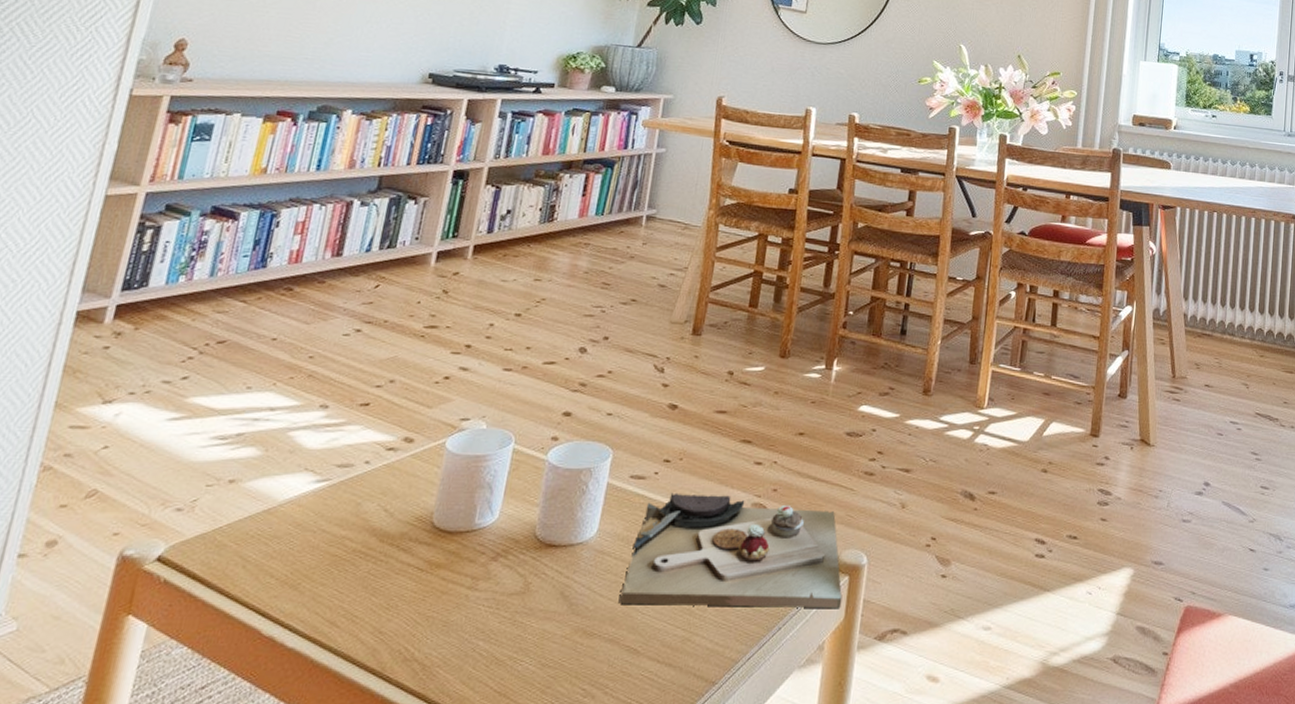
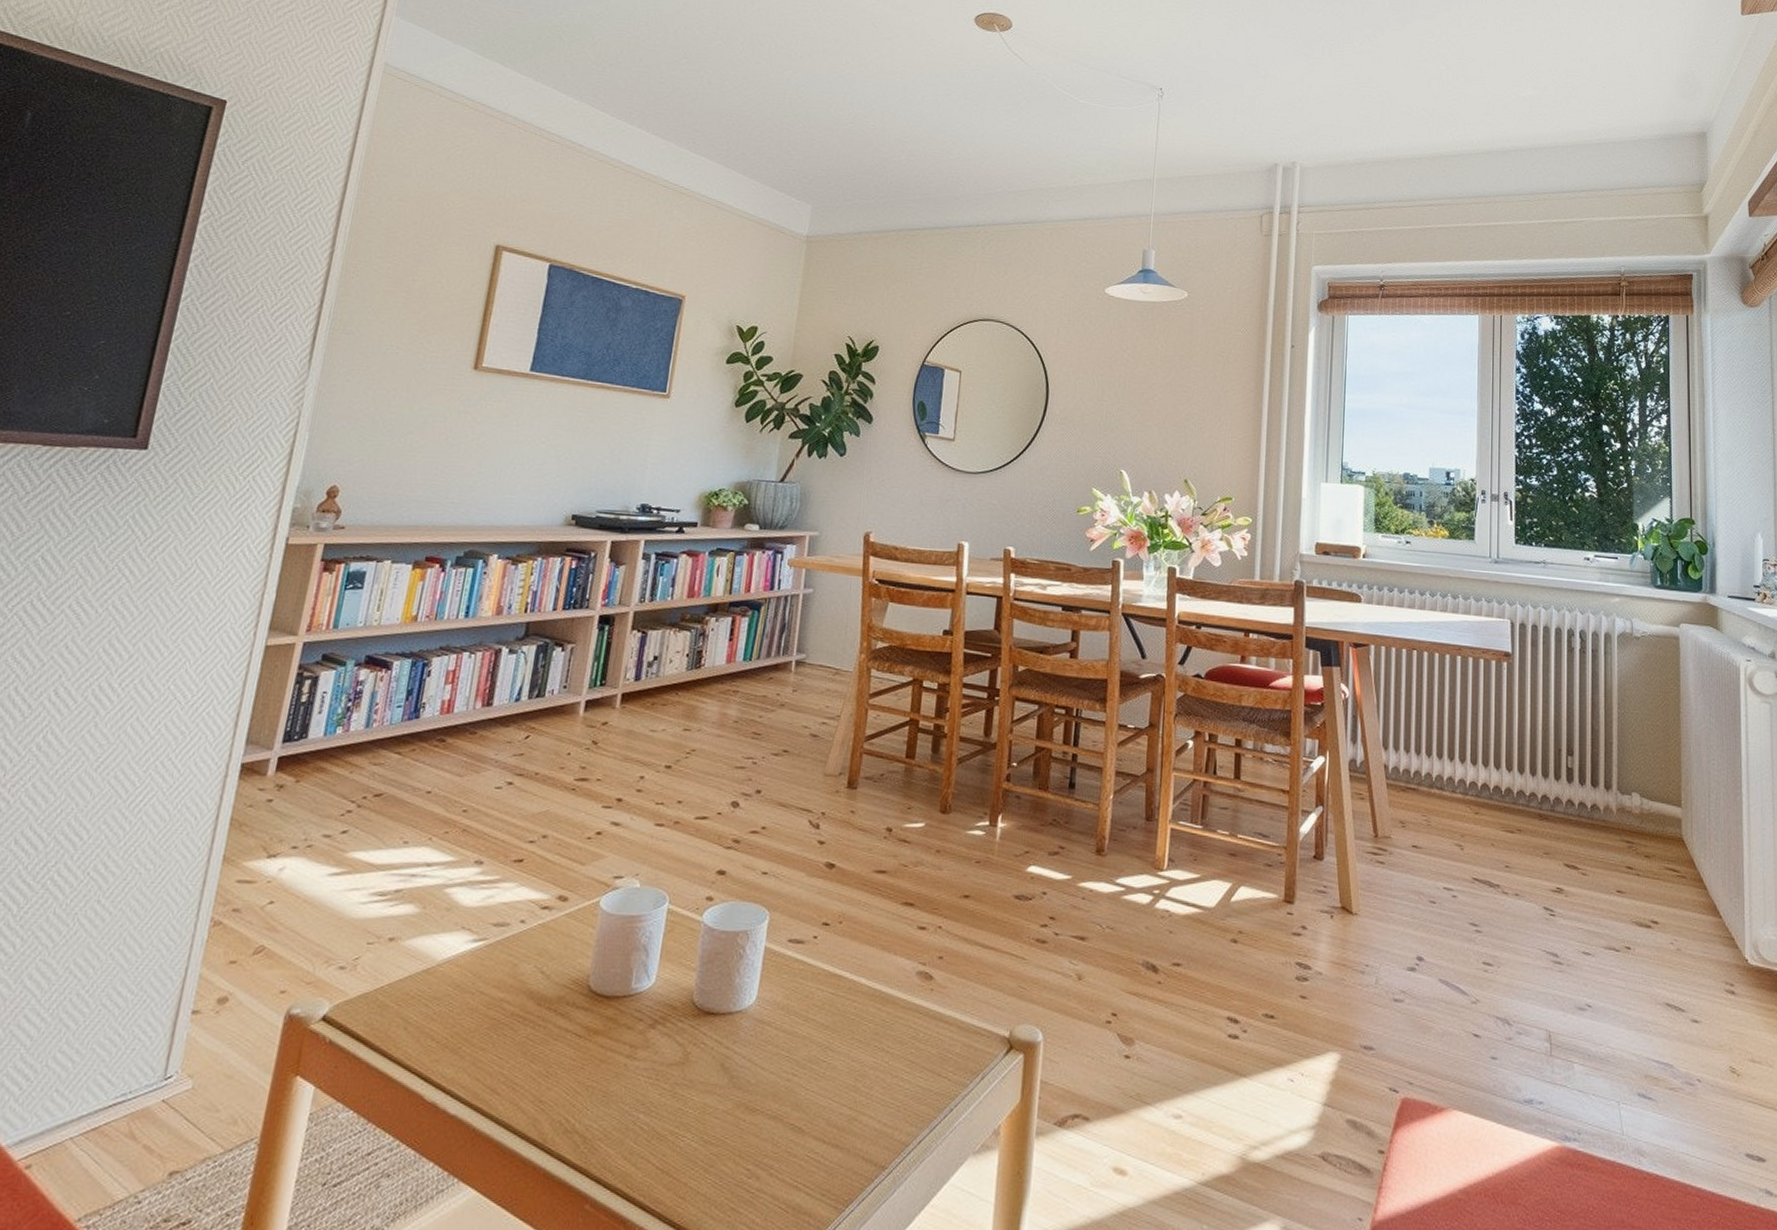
decorative tray: present [619,492,843,608] -> none [782,958,1018,1089]

